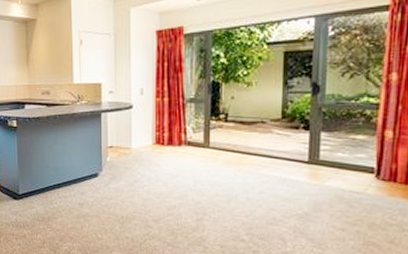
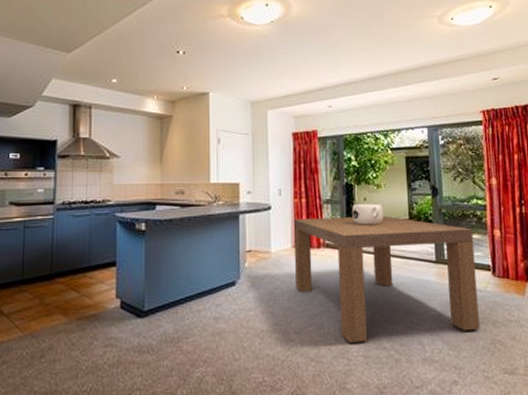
dining table: none [154,102,358,233] -> present [293,203,480,343]

